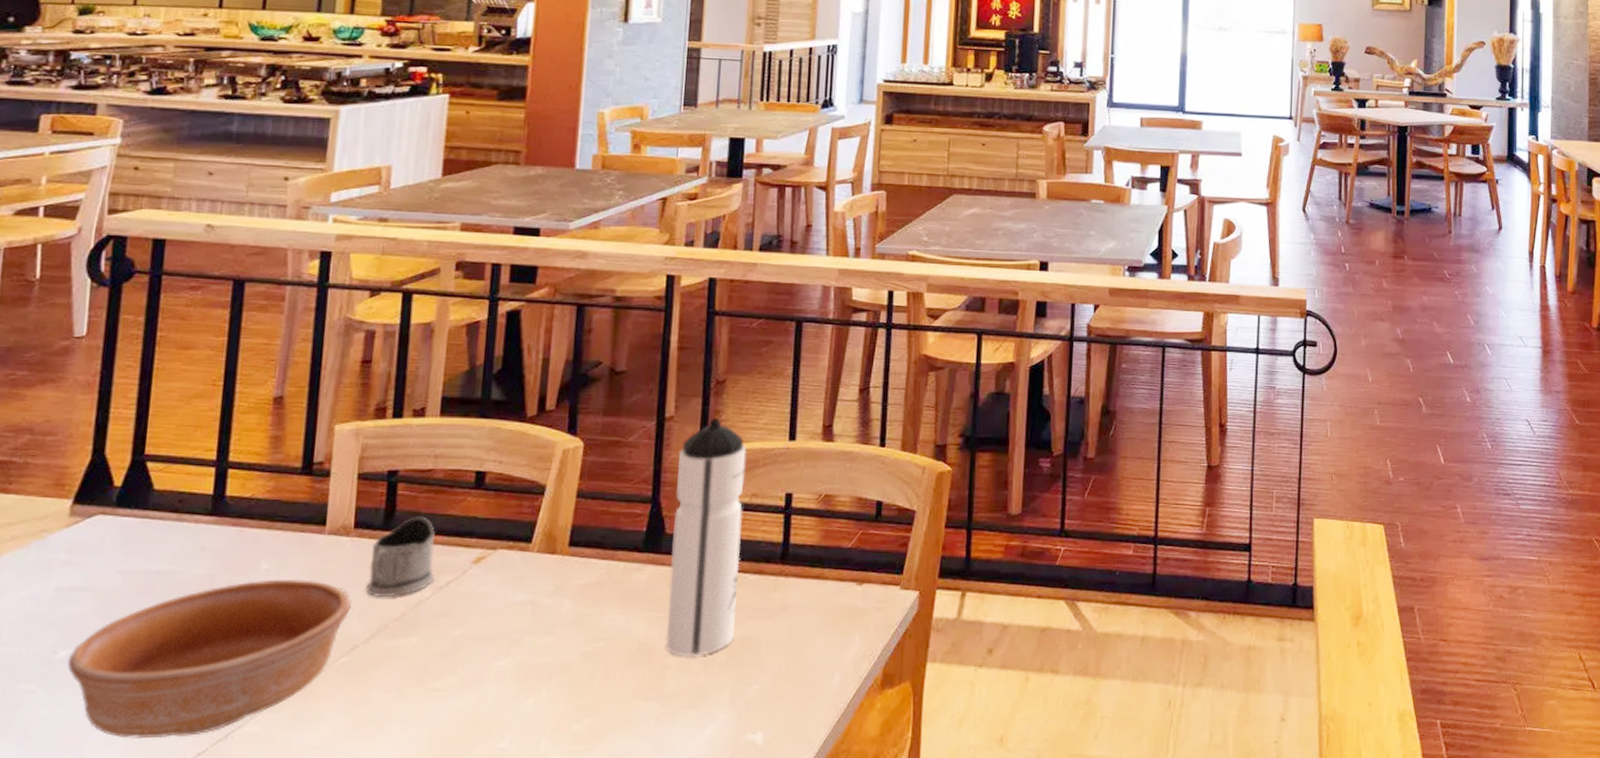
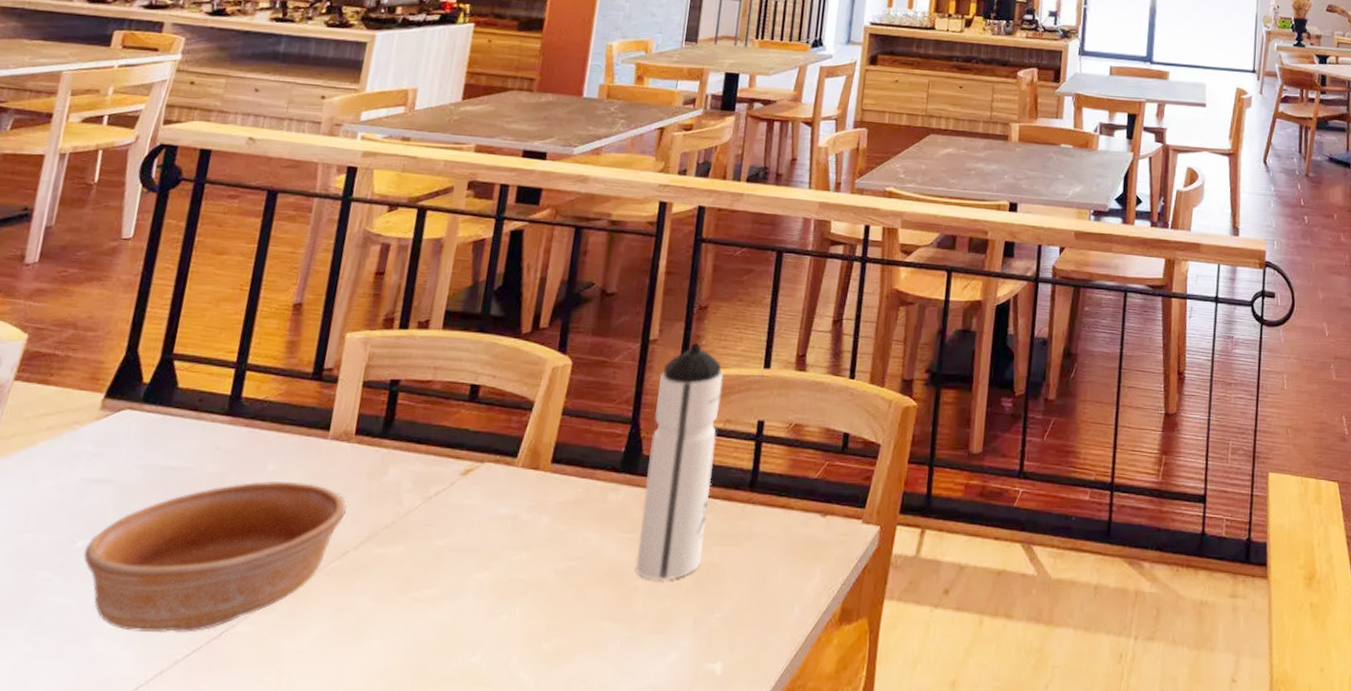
tea glass holder: present [365,517,435,597] -> none [360,426,429,504]

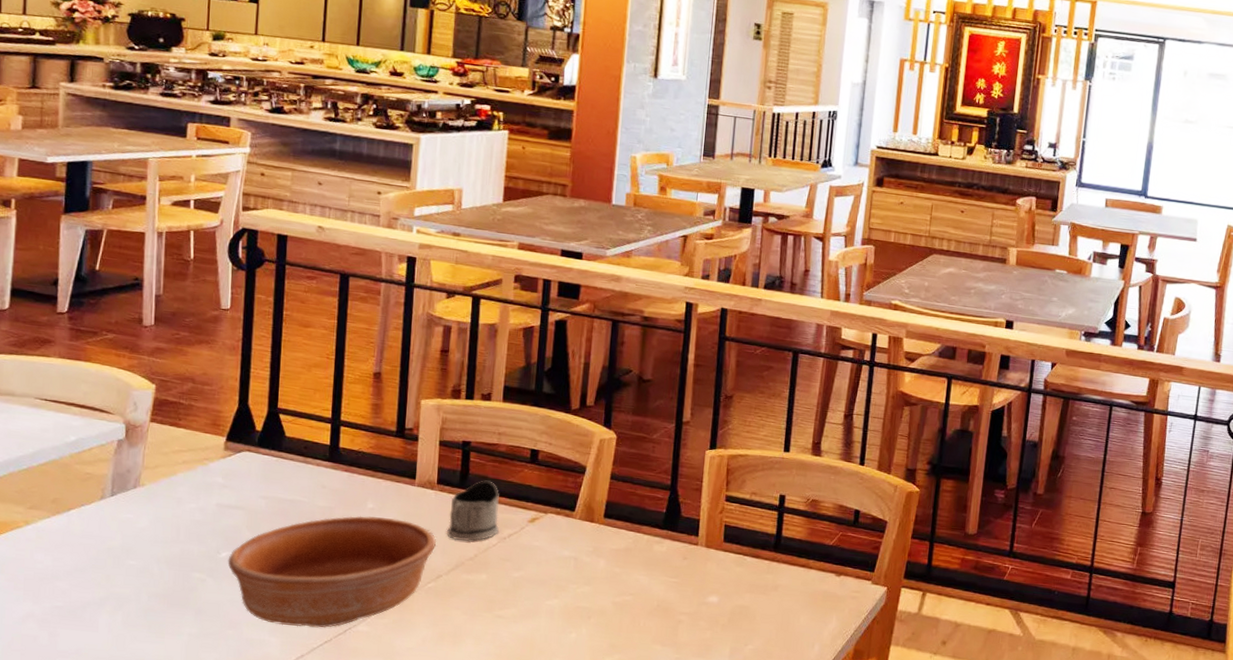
tea glass holder: none [360,426,429,504] -> present [446,480,499,541]
water bottle: present [635,342,724,580] -> none [679,425,749,617]

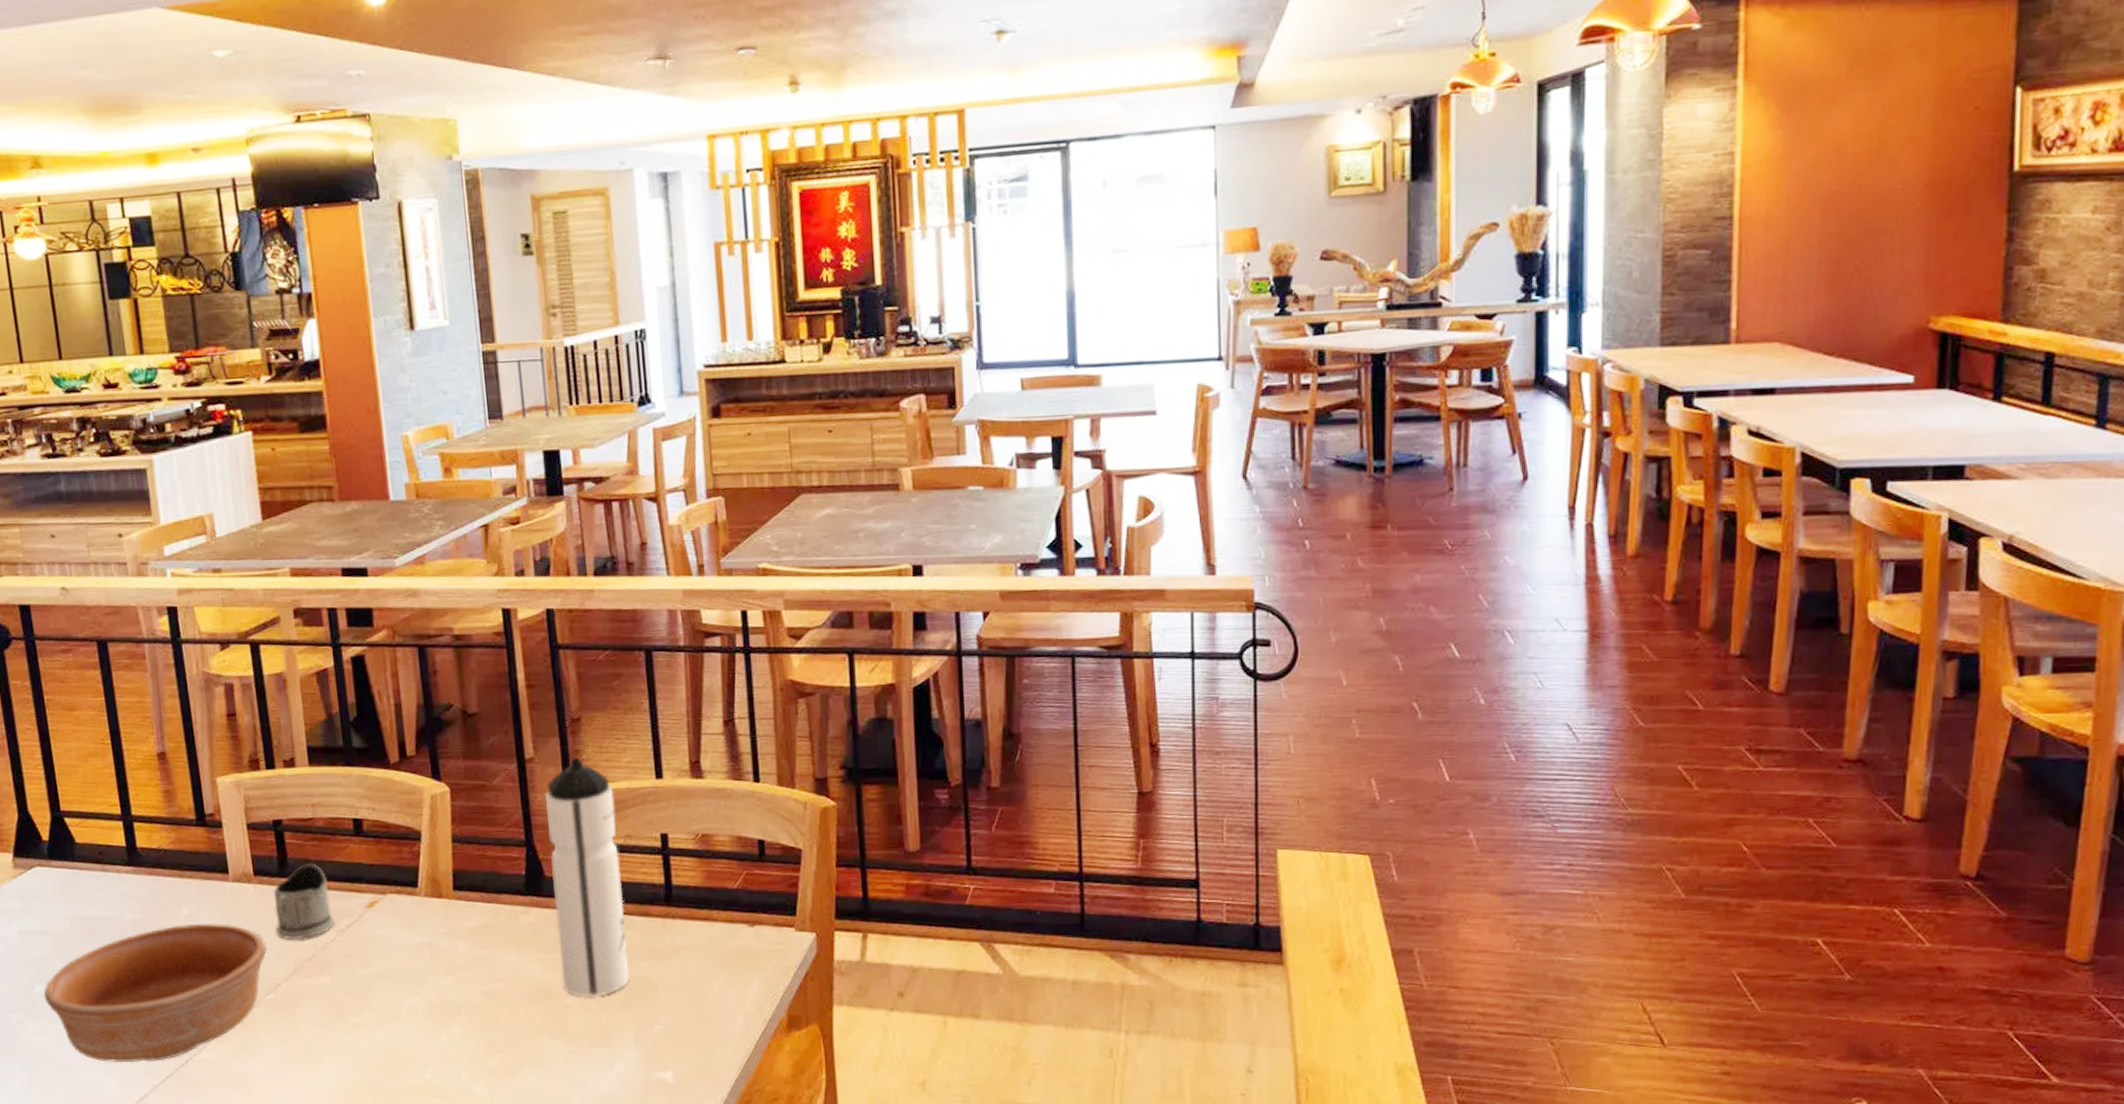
water bottle: none [679,425,749,617] -> present [544,757,630,997]

